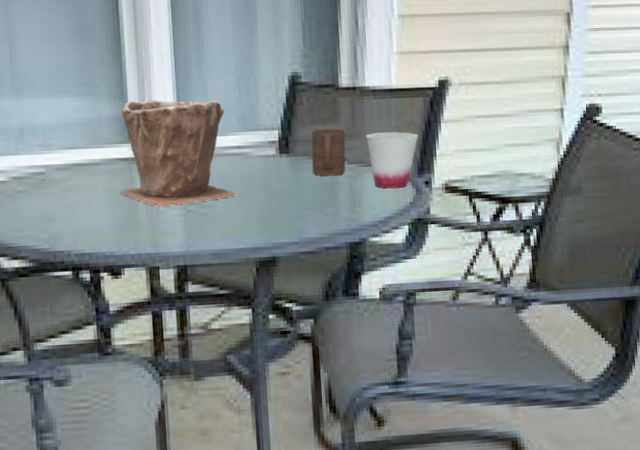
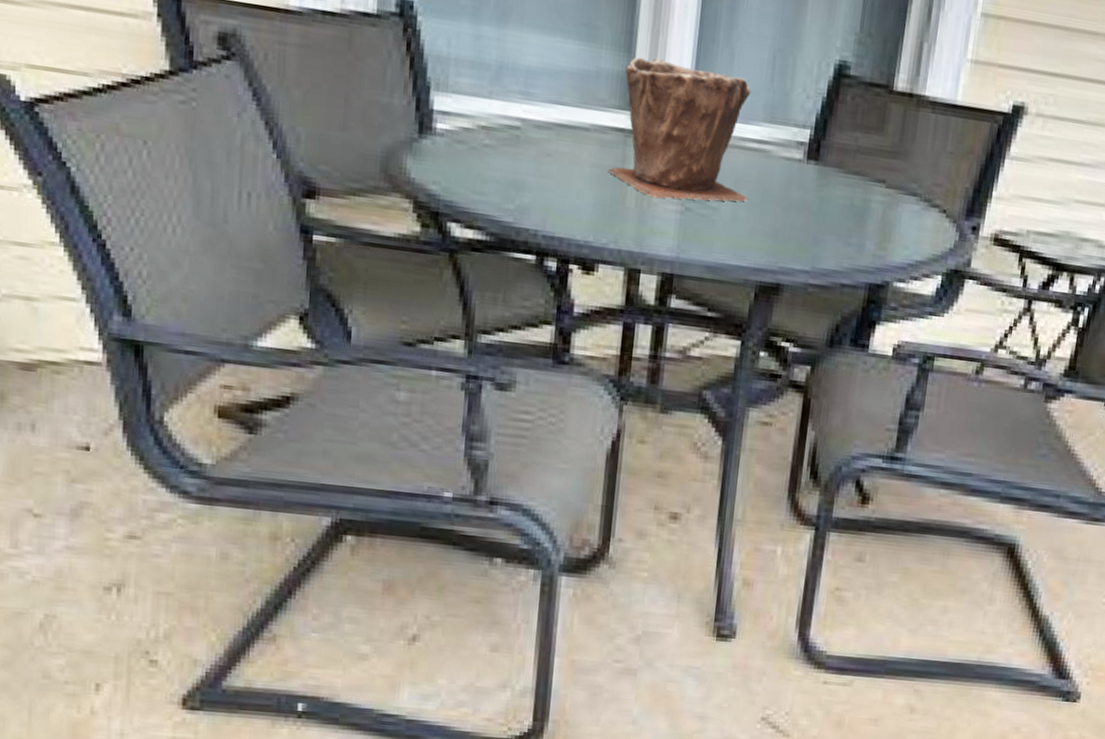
cup: present [311,128,346,177] -> none [842,137,890,200]
cup: present [366,132,418,189] -> none [912,155,976,229]

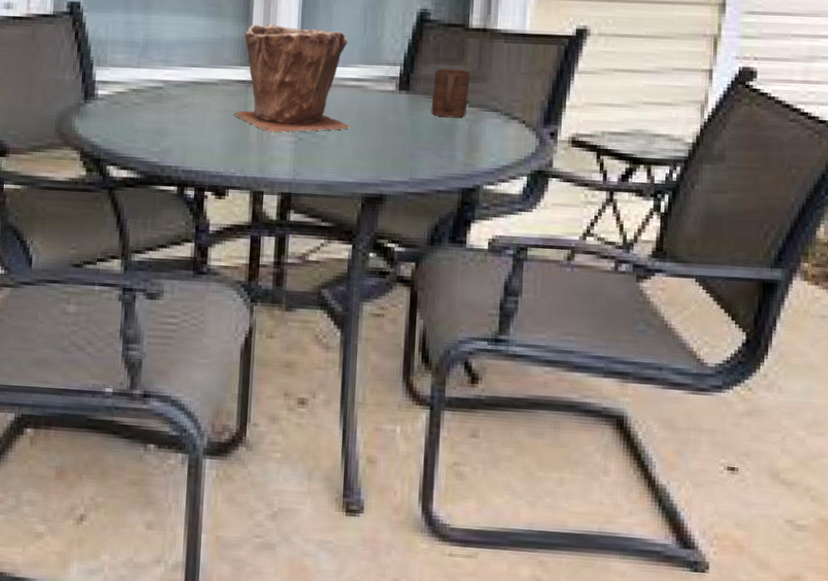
cup: none [842,137,890,200] -> present [431,68,470,118]

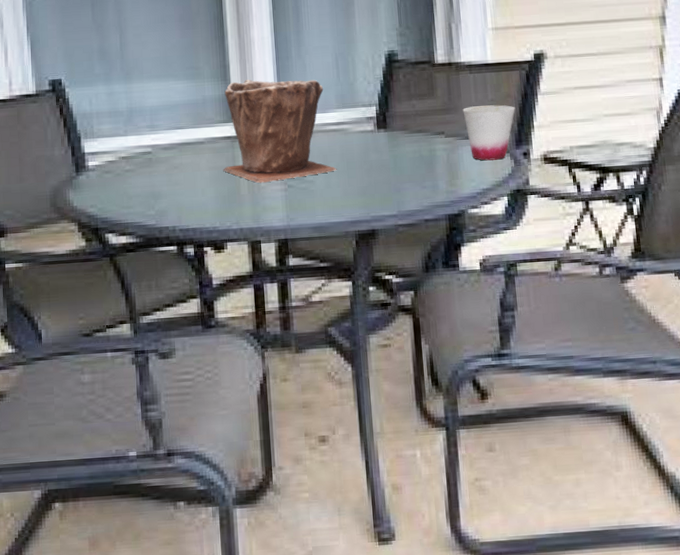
cup: present [431,68,470,118] -> none [409,103,443,150]
cup: none [492,77,548,137] -> present [463,105,515,161]

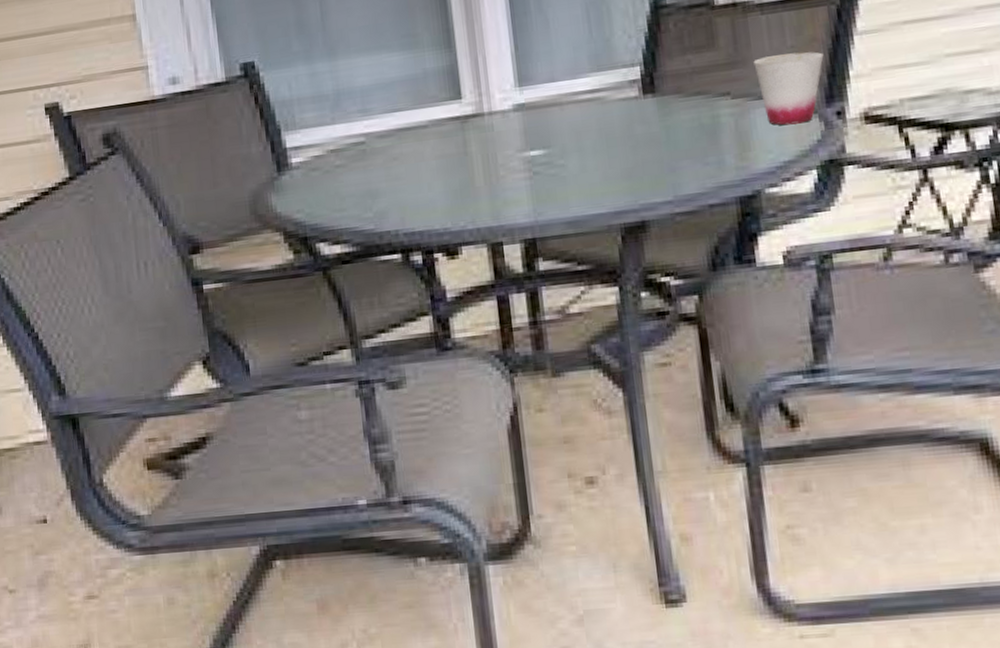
plant pot: present [223,79,337,184] -> none [449,38,594,172]

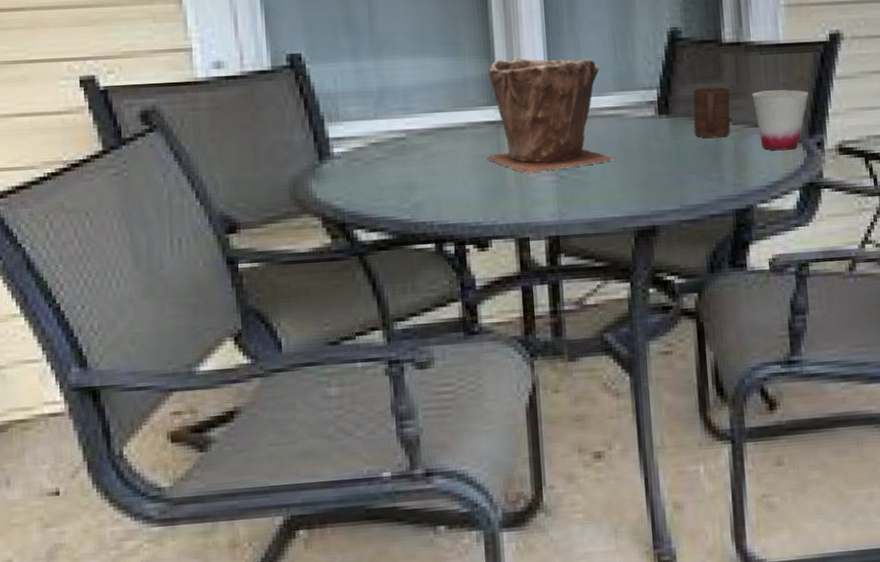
plant pot: none [449,38,594,172] -> present [487,57,614,174]
cup: none [682,56,729,117] -> present [693,87,731,139]

